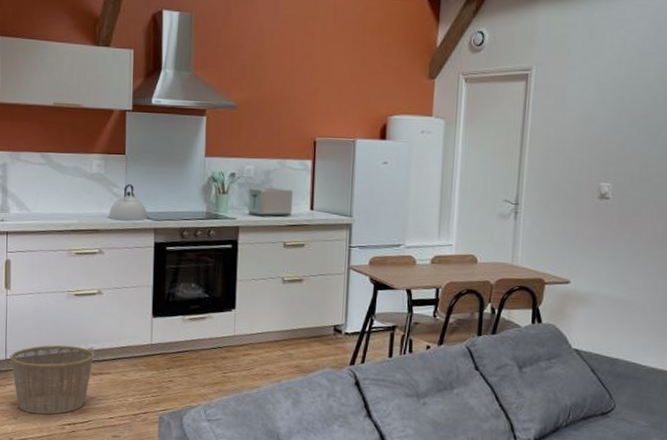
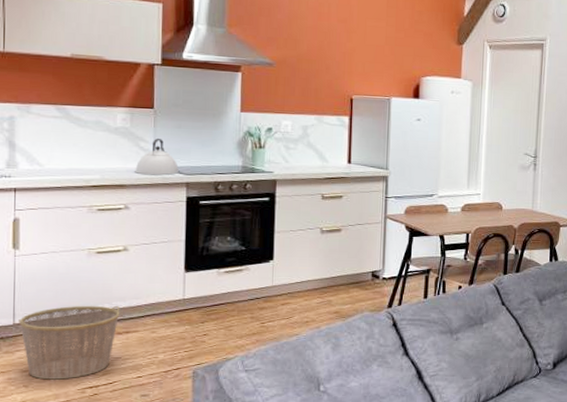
toaster: present [247,187,294,217] -> none [285,142,331,171]

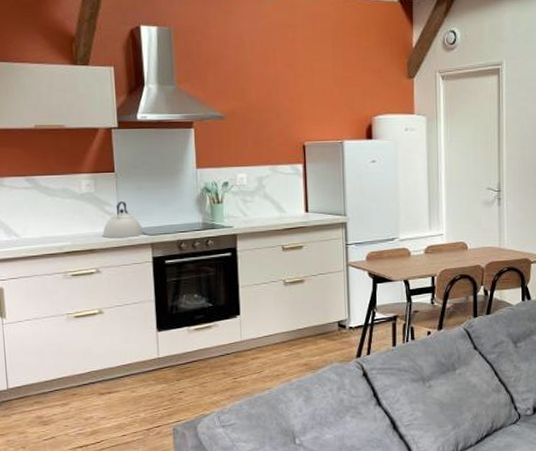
basket: present [17,305,120,380] -> none [10,367,101,441]

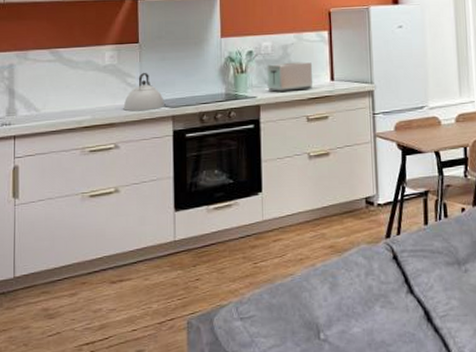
toaster: none [243,193,288,223] -> present [267,61,313,93]

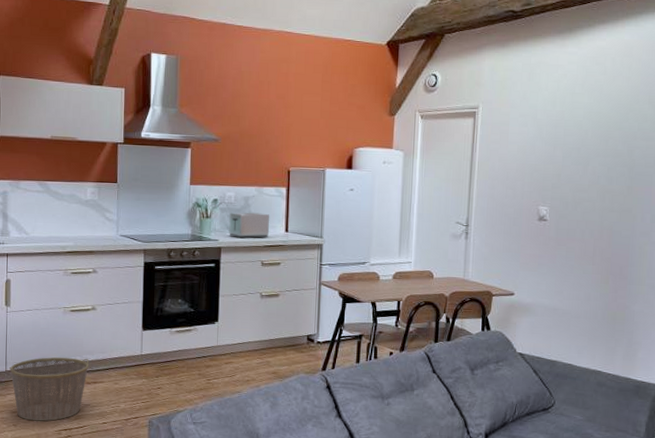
basket: none [17,251,114,337] -> present [8,357,89,422]
kettle: present [123,72,164,112] -> none [101,209,138,243]

